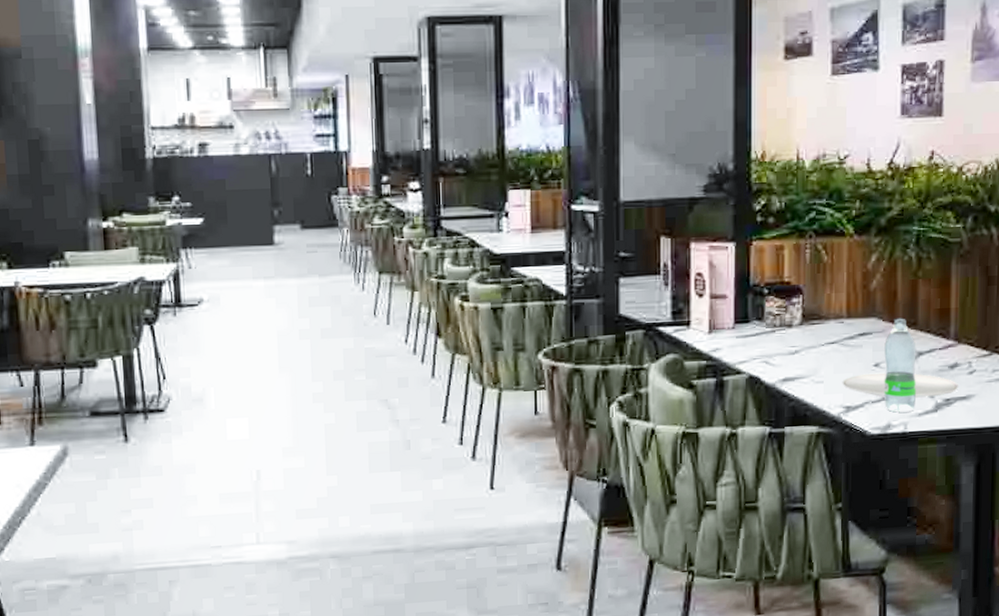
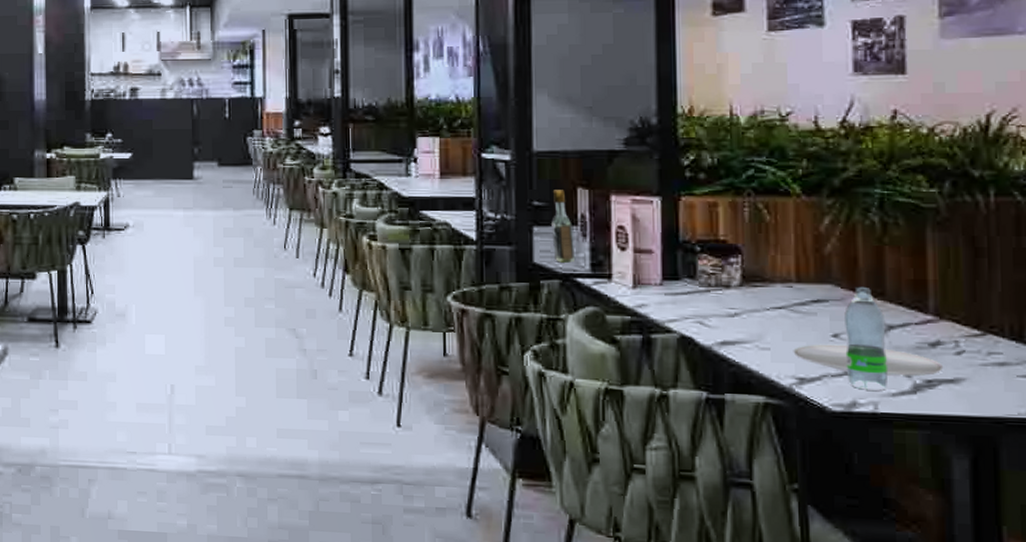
bottle: none [636,239,658,313] -> present [551,190,576,263]

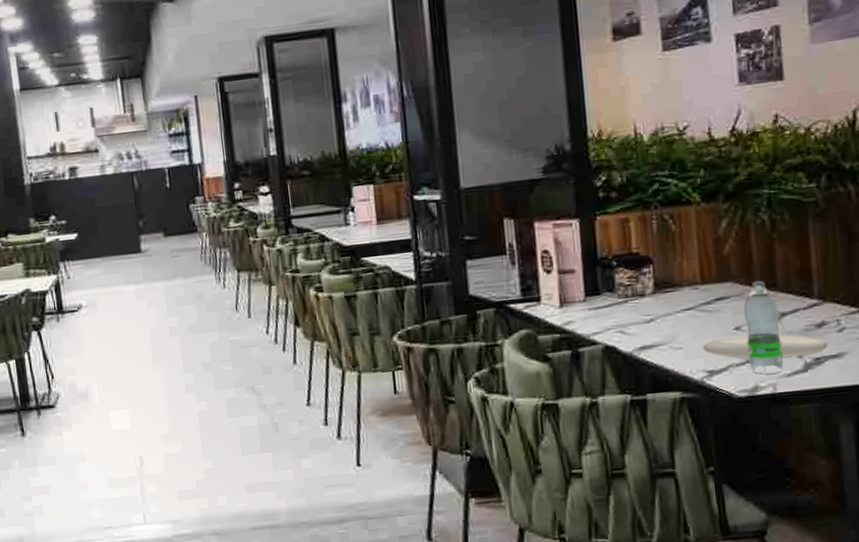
bottle: present [551,190,576,263] -> none [482,222,507,292]

